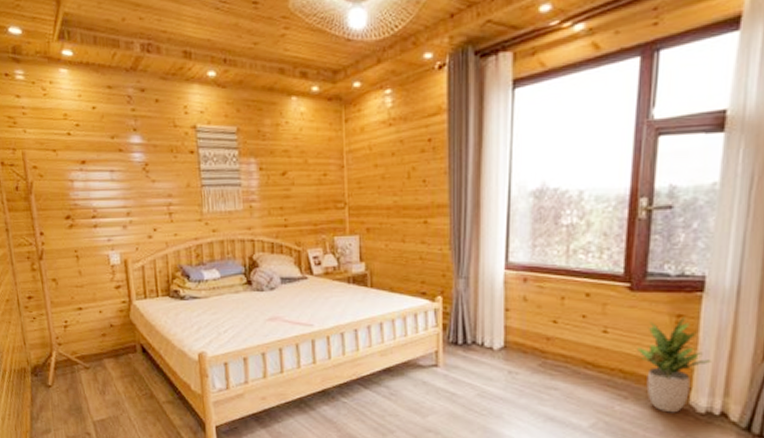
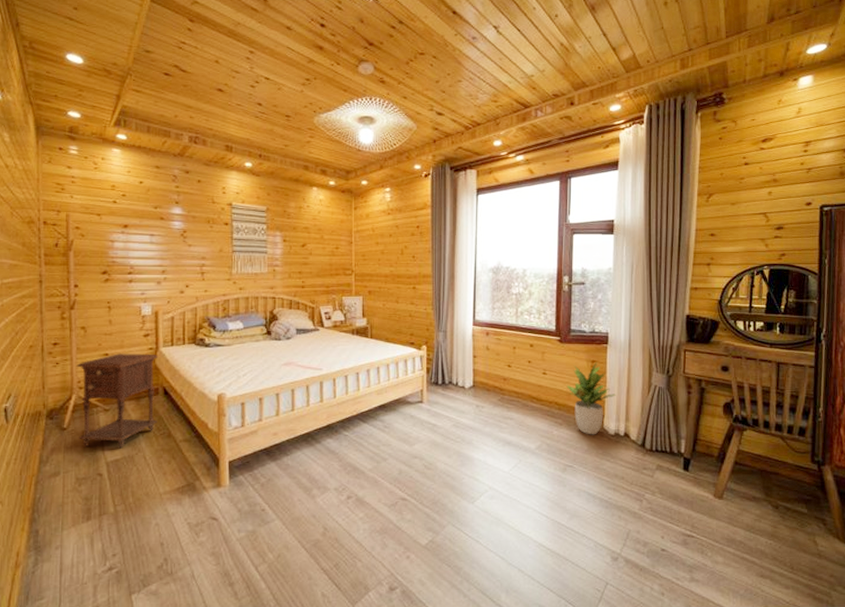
nightstand: none [52,307,138,408] -> present [76,353,159,449]

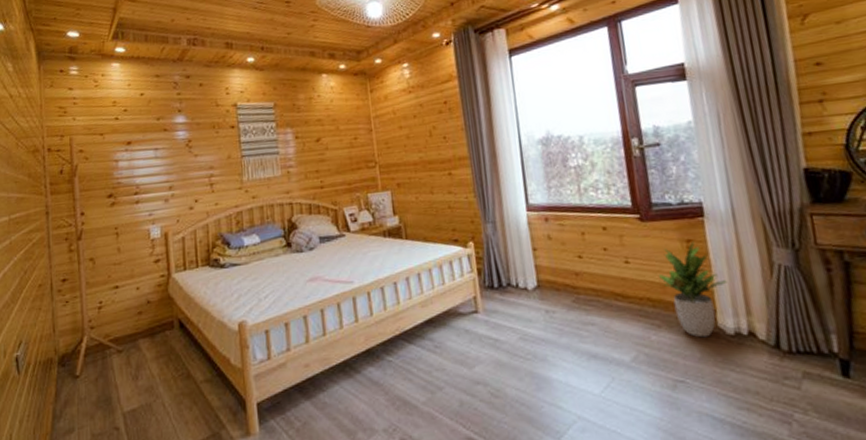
nightstand: present [76,353,159,449] -> none [86,281,175,396]

